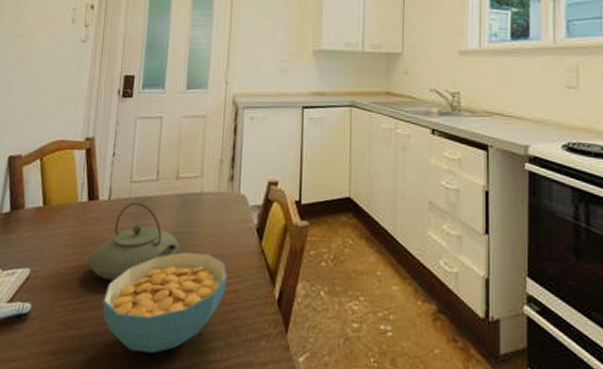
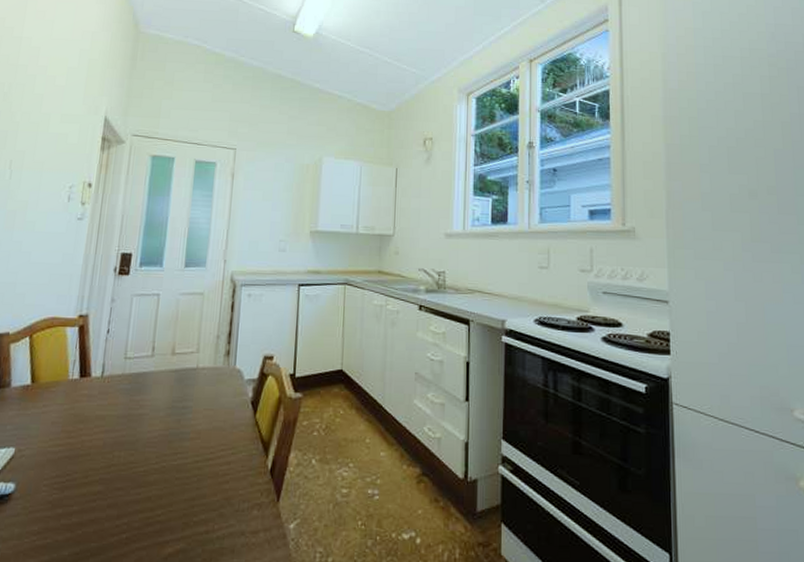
teapot: present [88,202,179,281] -> none [77,378,173,457]
cereal bowl: present [102,251,228,353] -> none [92,426,221,527]

